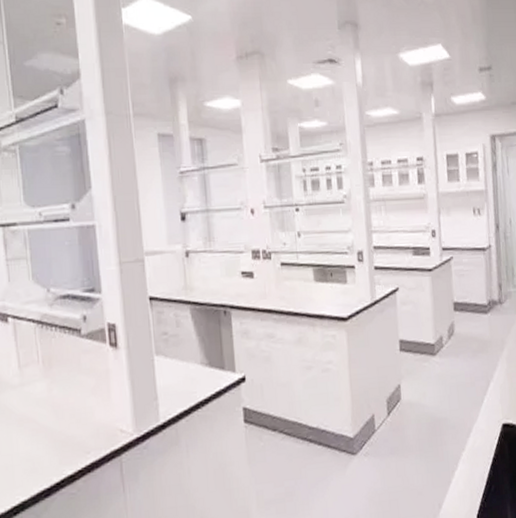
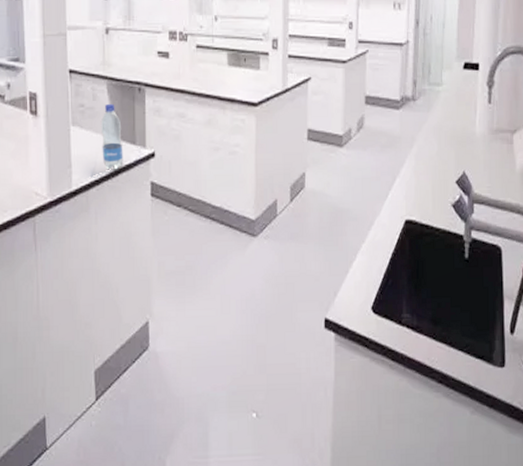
bottle: none [186,329,213,399] -> present [100,103,123,170]

